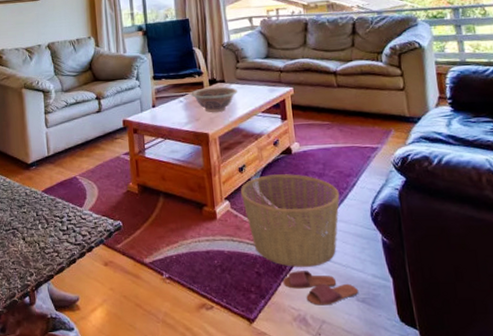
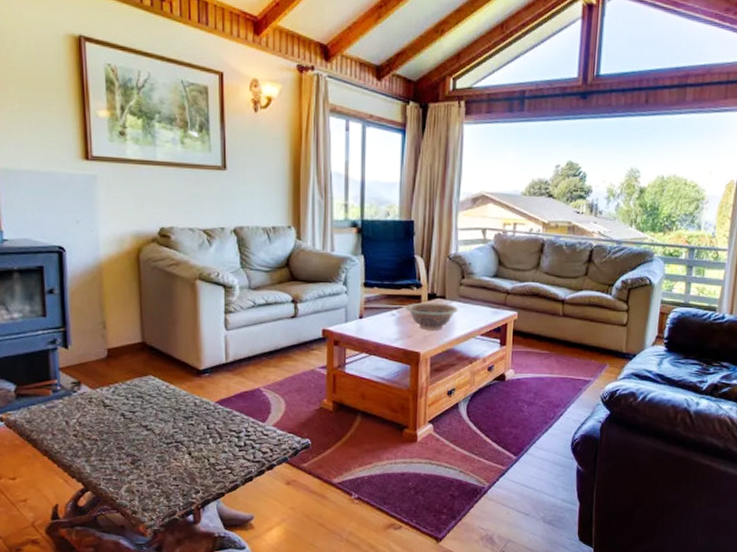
basket: present [241,174,340,267] -> none [446,400,546,491]
slippers: present [283,271,359,306] -> none [476,494,547,526]

